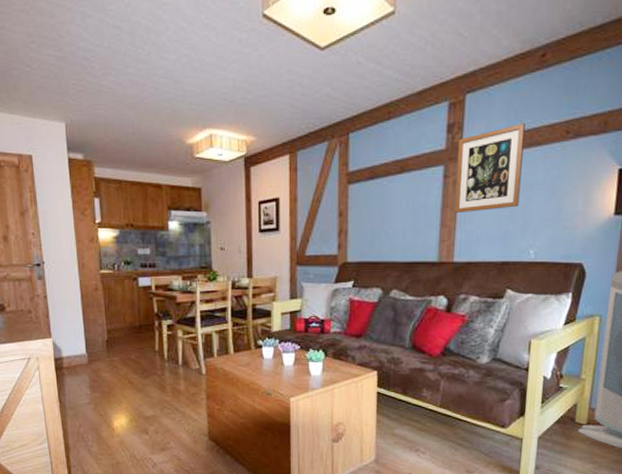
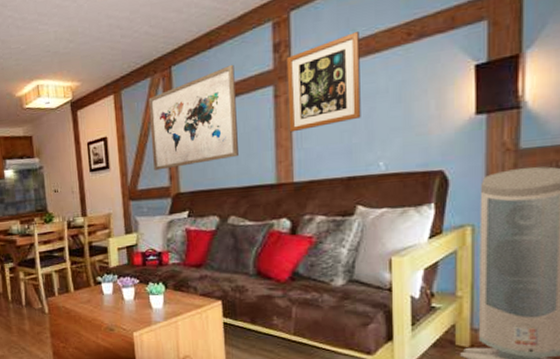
wall art: none [323,139,409,237] -> present [148,64,238,171]

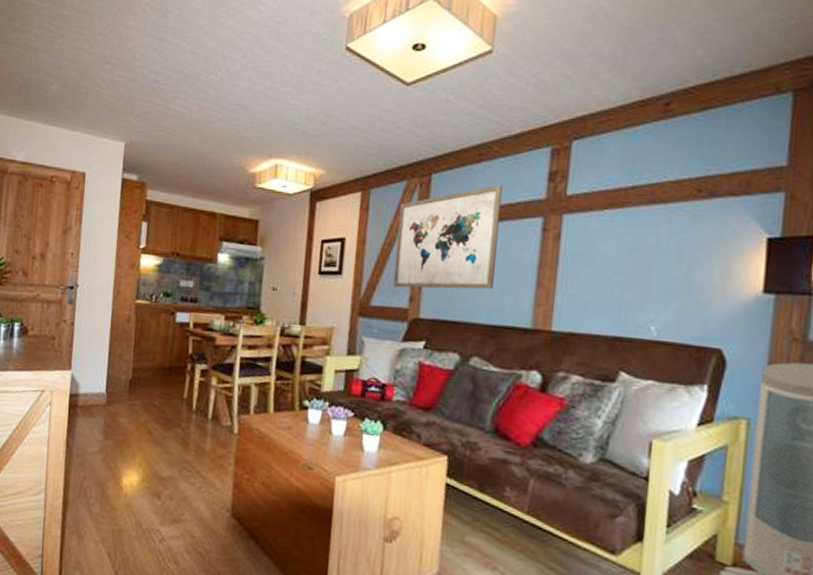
wall art: present [286,32,361,133] -> none [554,176,645,274]

